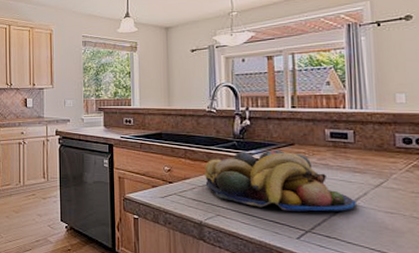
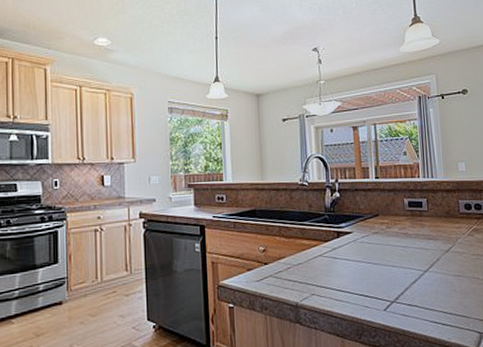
fruit bowl: present [204,149,356,212] -> none [299,221,431,283]

